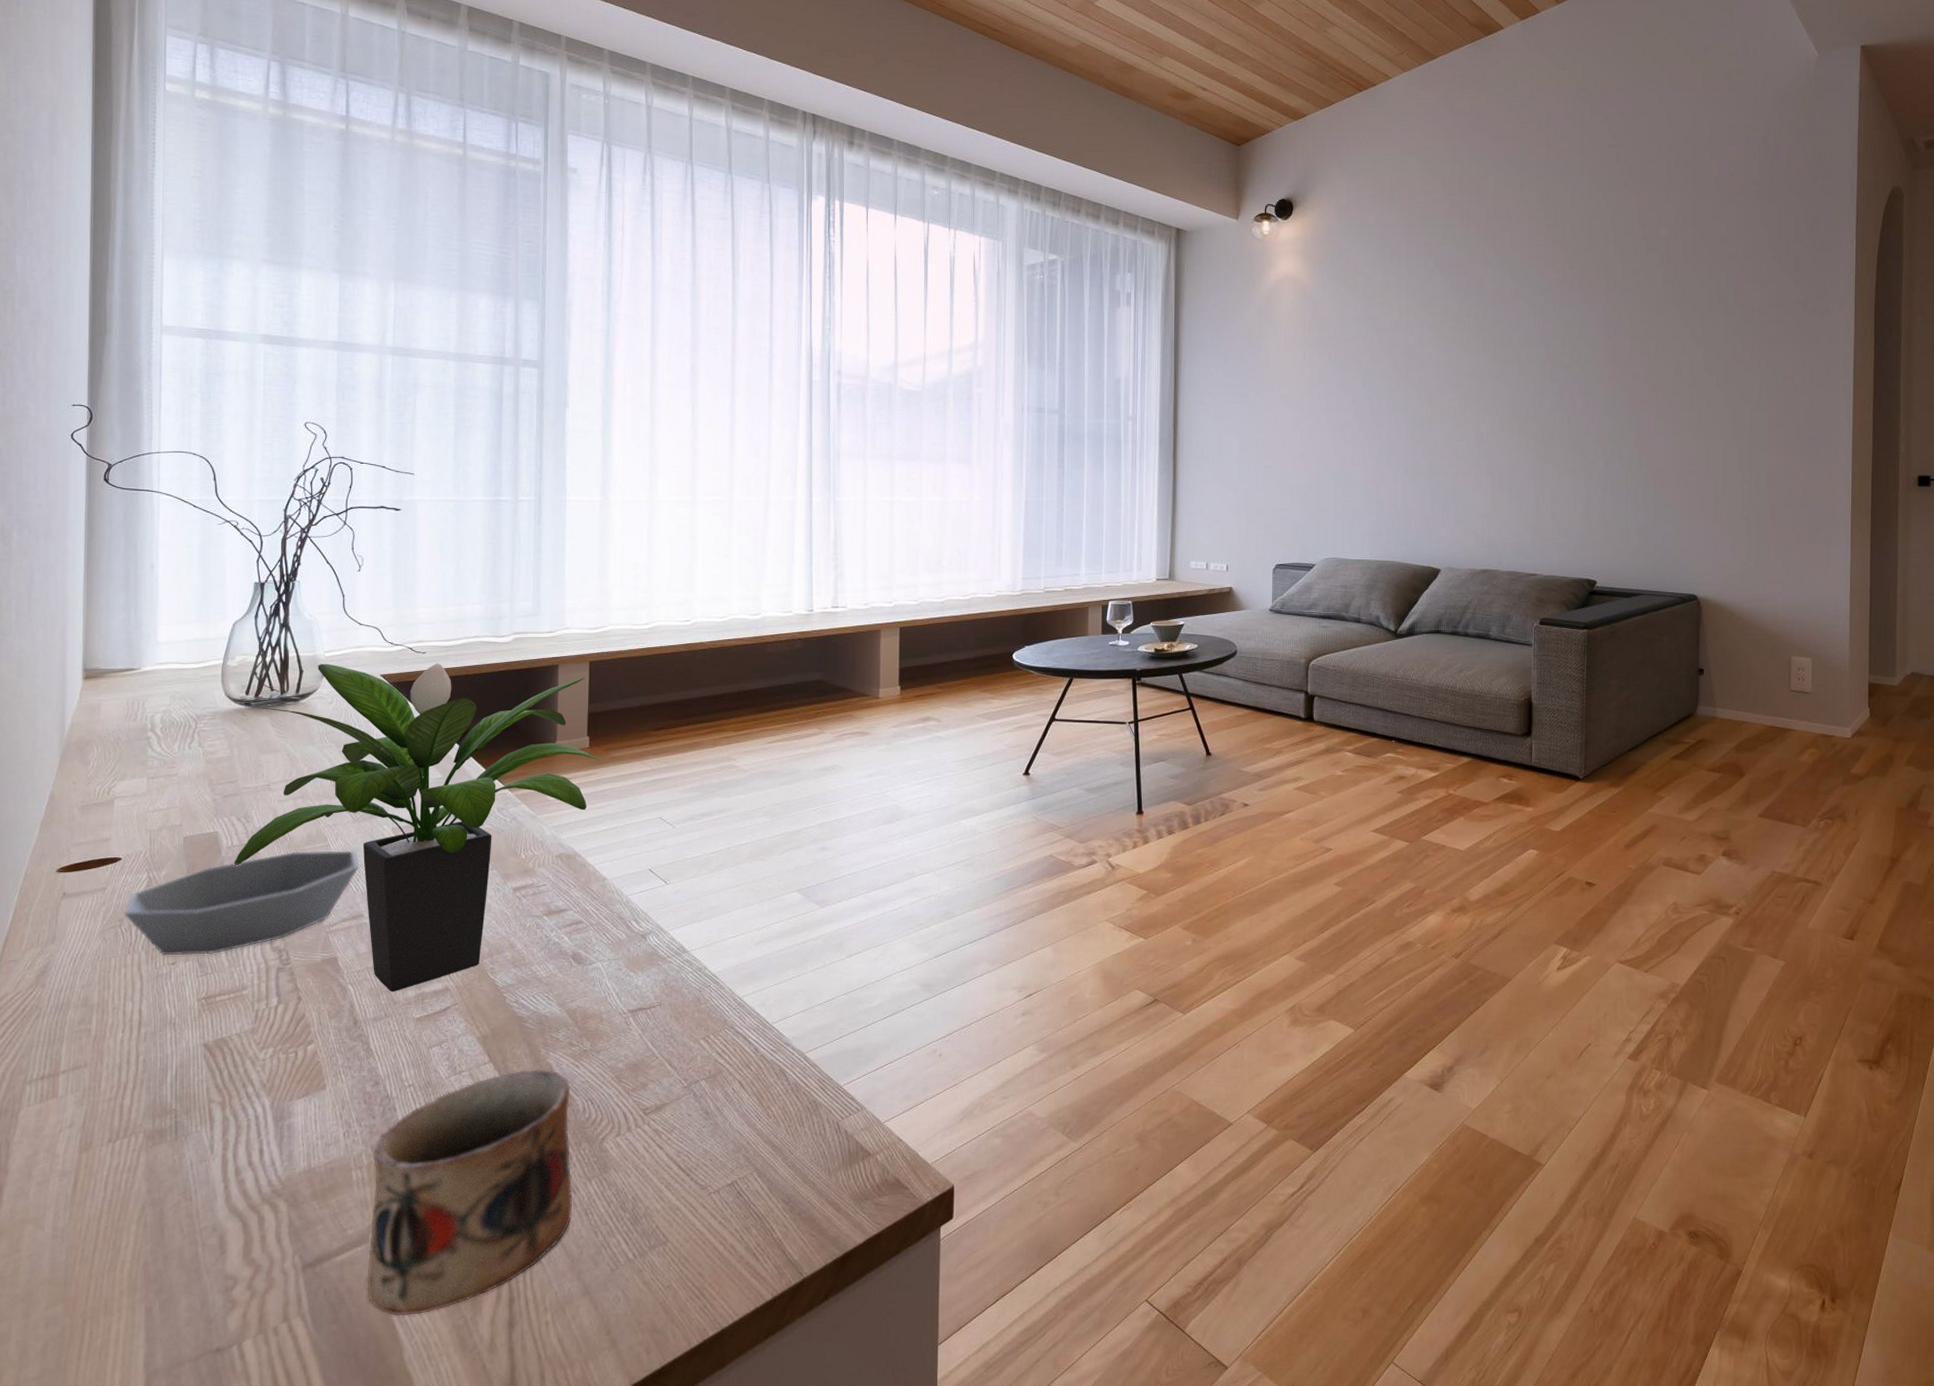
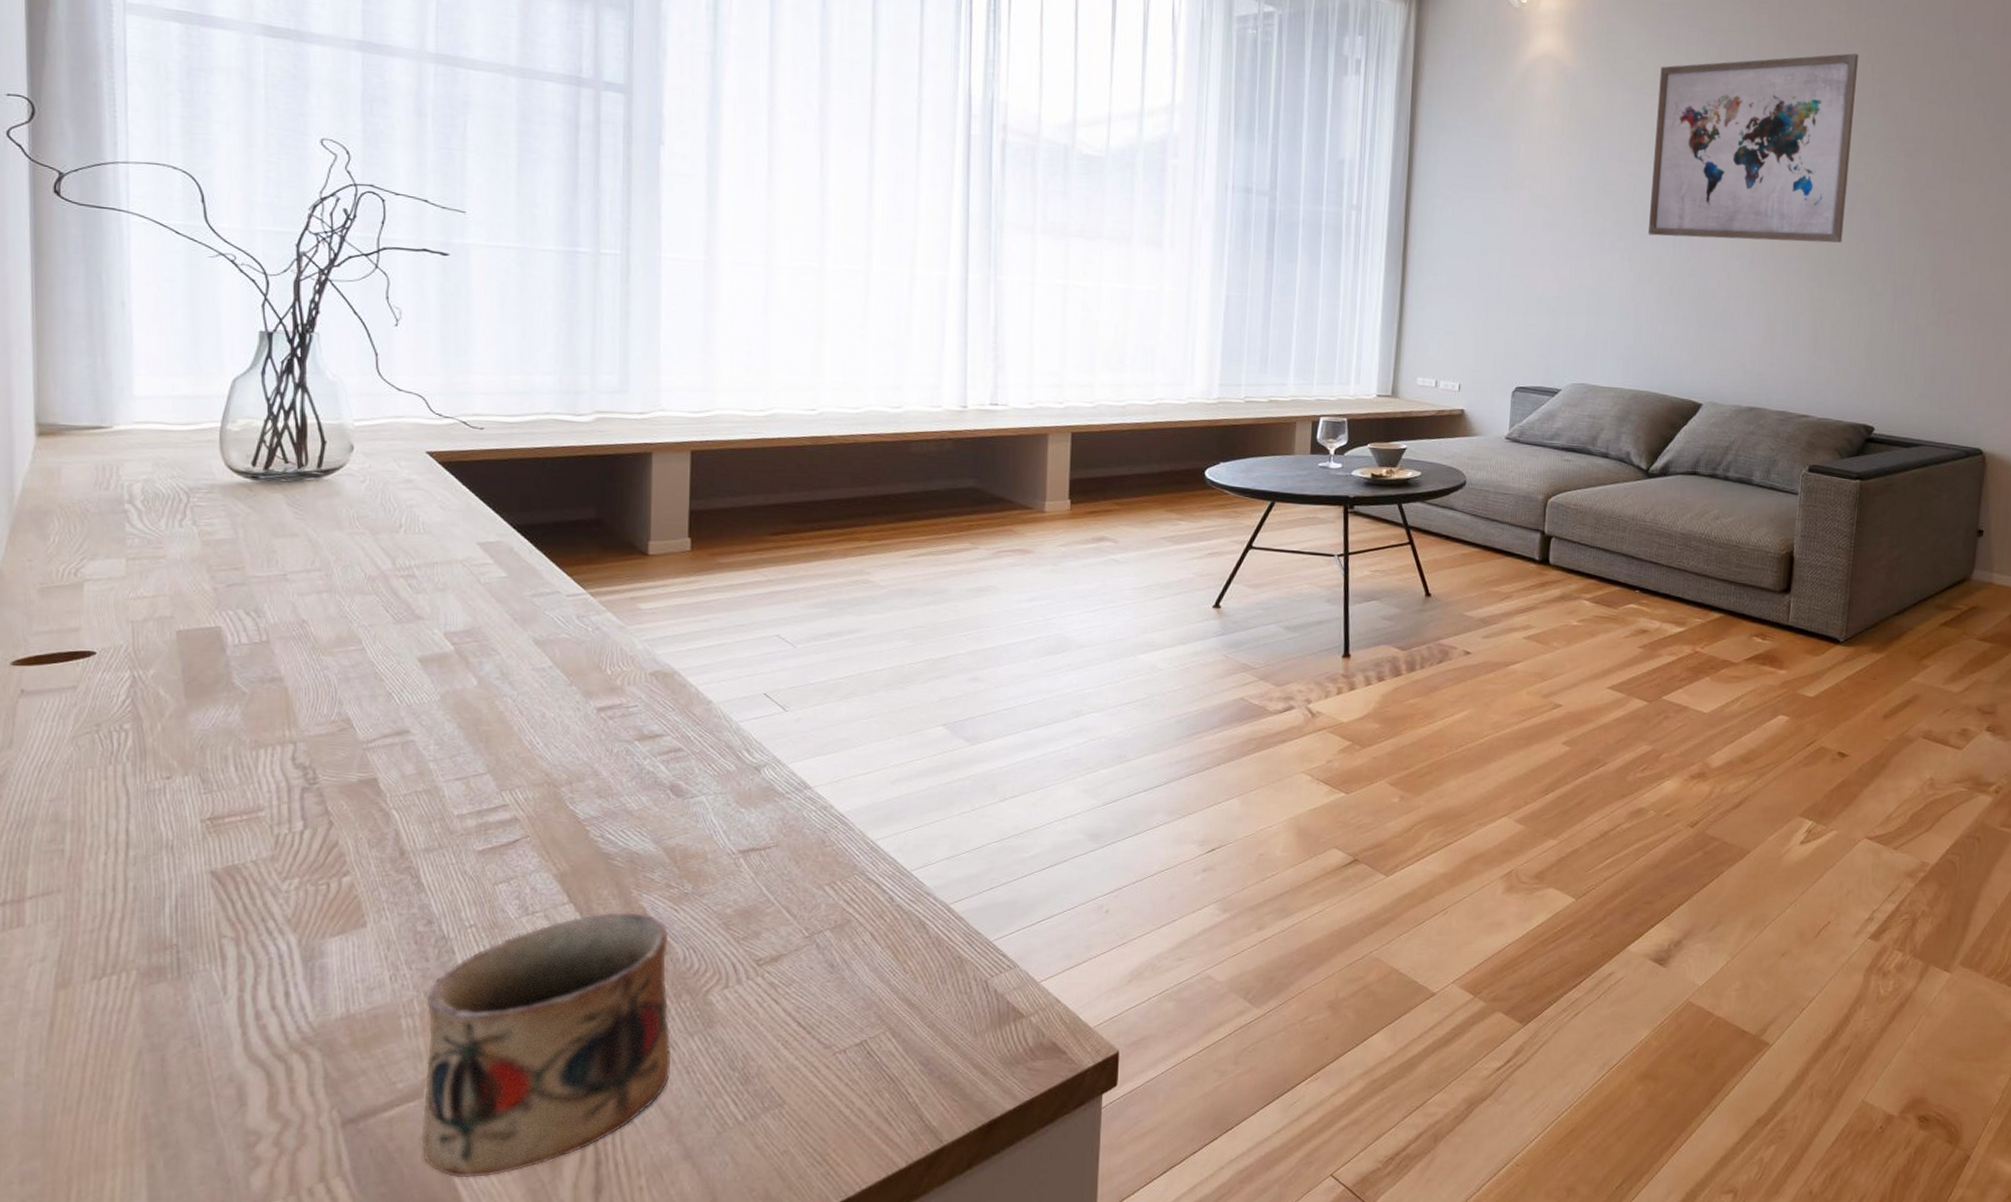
bowl: present [124,849,361,956] -> none [101,653,405,769]
potted plant: present [234,663,600,992] -> none [242,434,704,821]
wall art: none [1384,253,1558,424] -> present [1648,53,1859,243]

